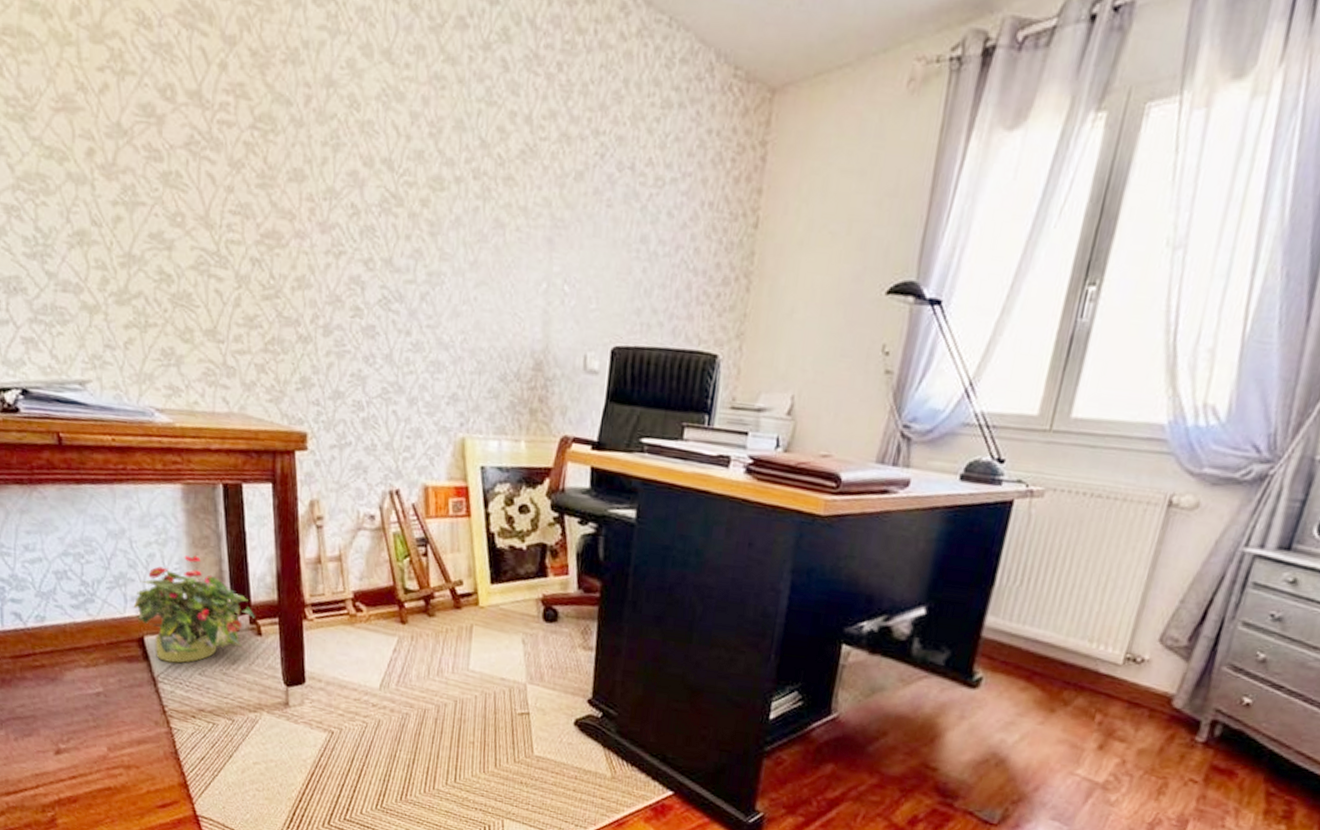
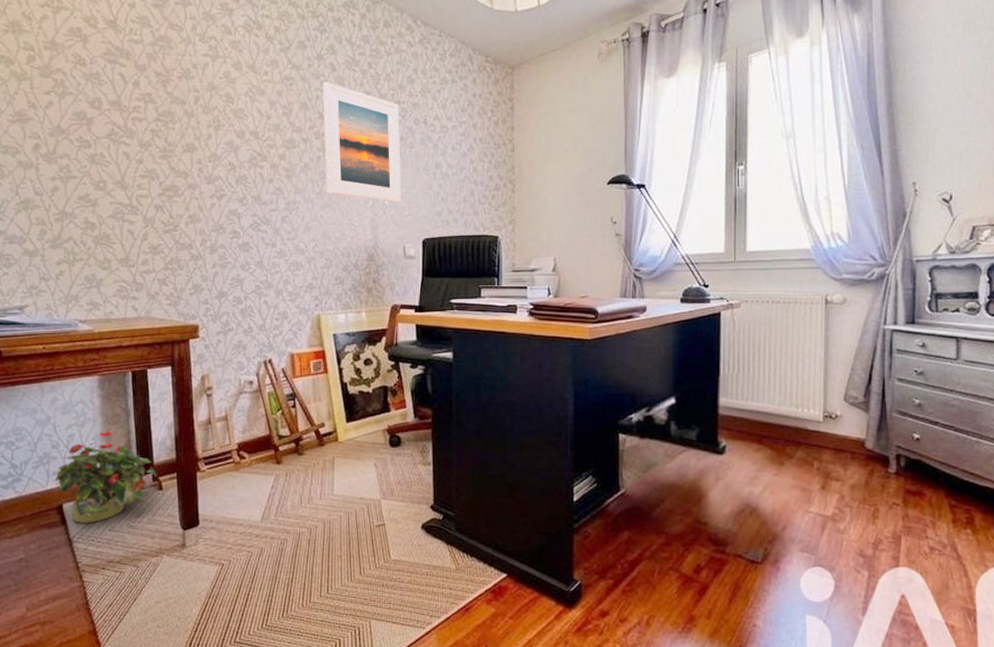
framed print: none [484,88,597,290] -> present [323,82,402,202]

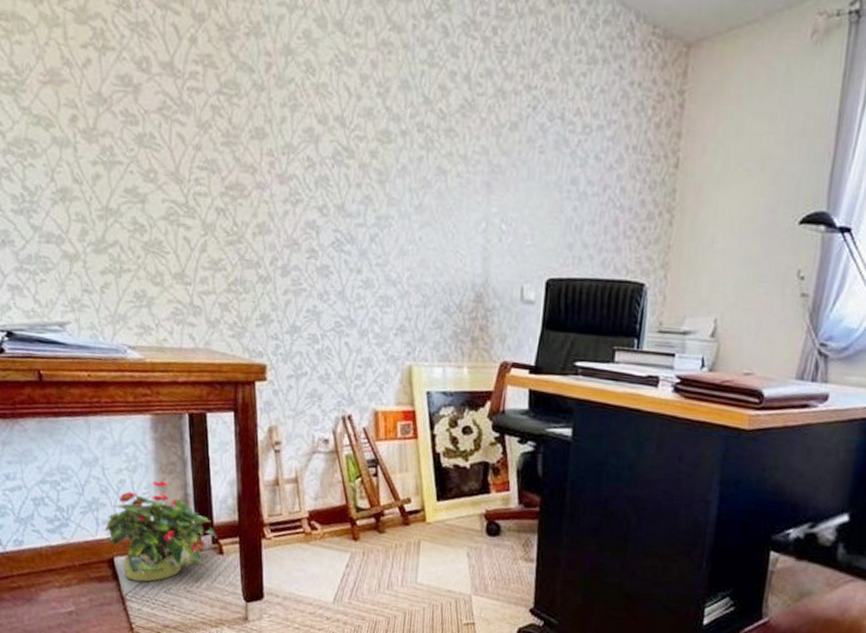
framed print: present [323,82,402,202] -> none [428,51,530,228]

